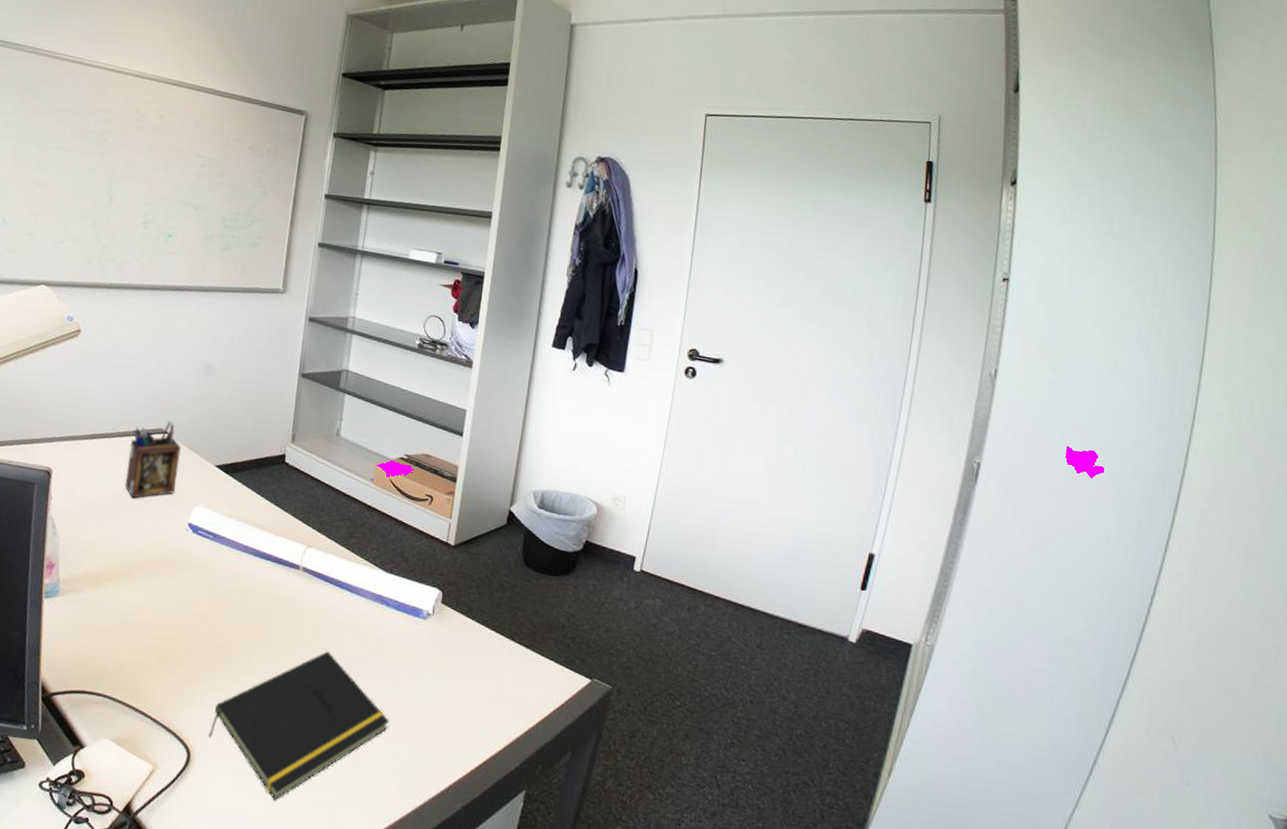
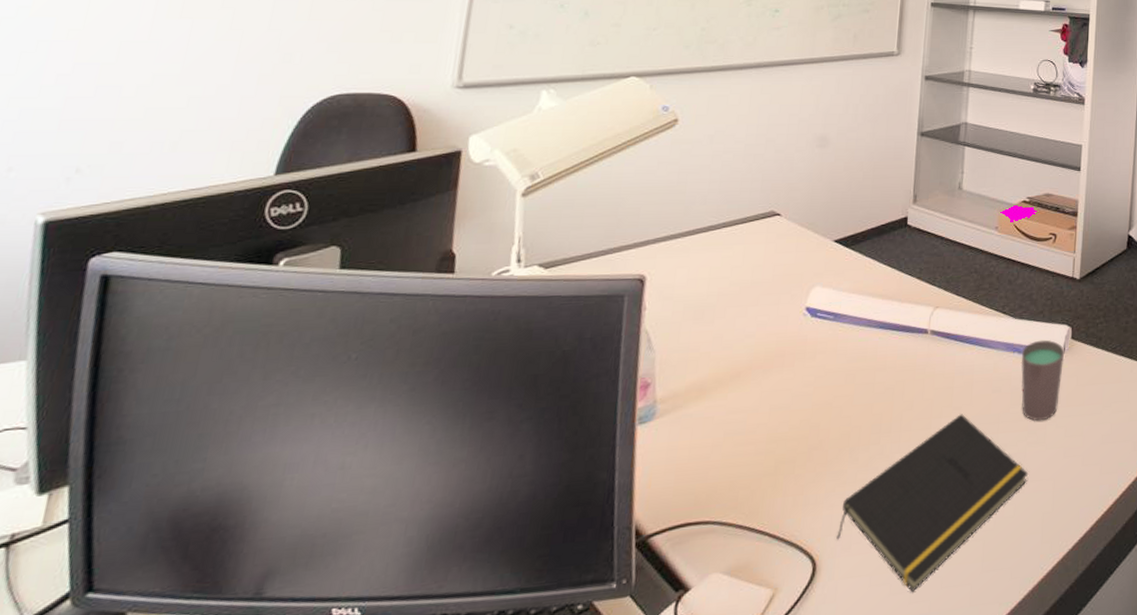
desk organizer: present [125,421,181,499] -> none [732,202,795,292]
cup: none [386,597,434,676] -> present [1020,339,1065,422]

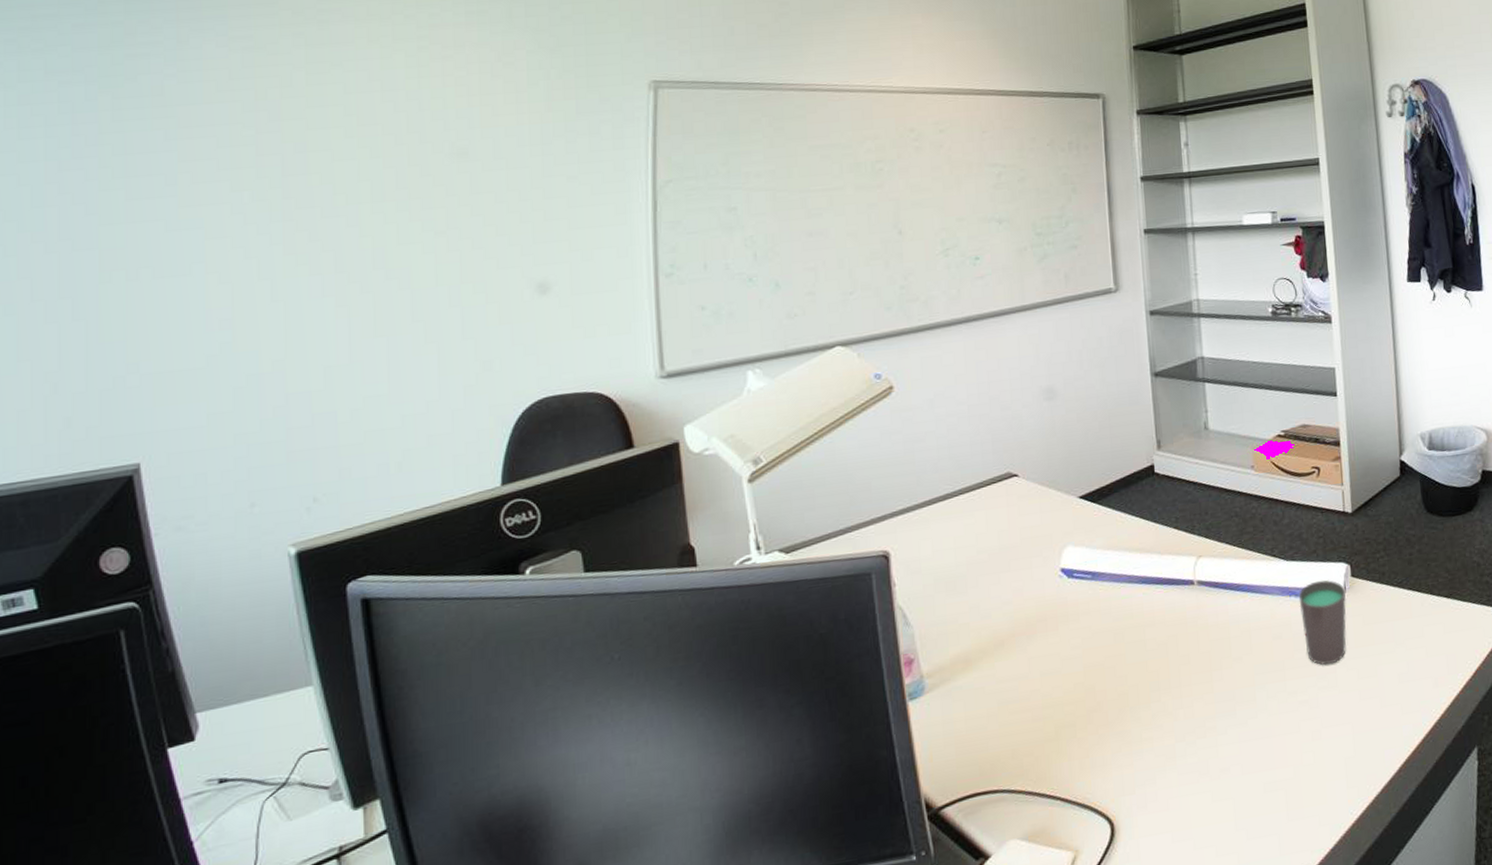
notepad: present [836,414,1029,593] -> none [1130,664,1324,846]

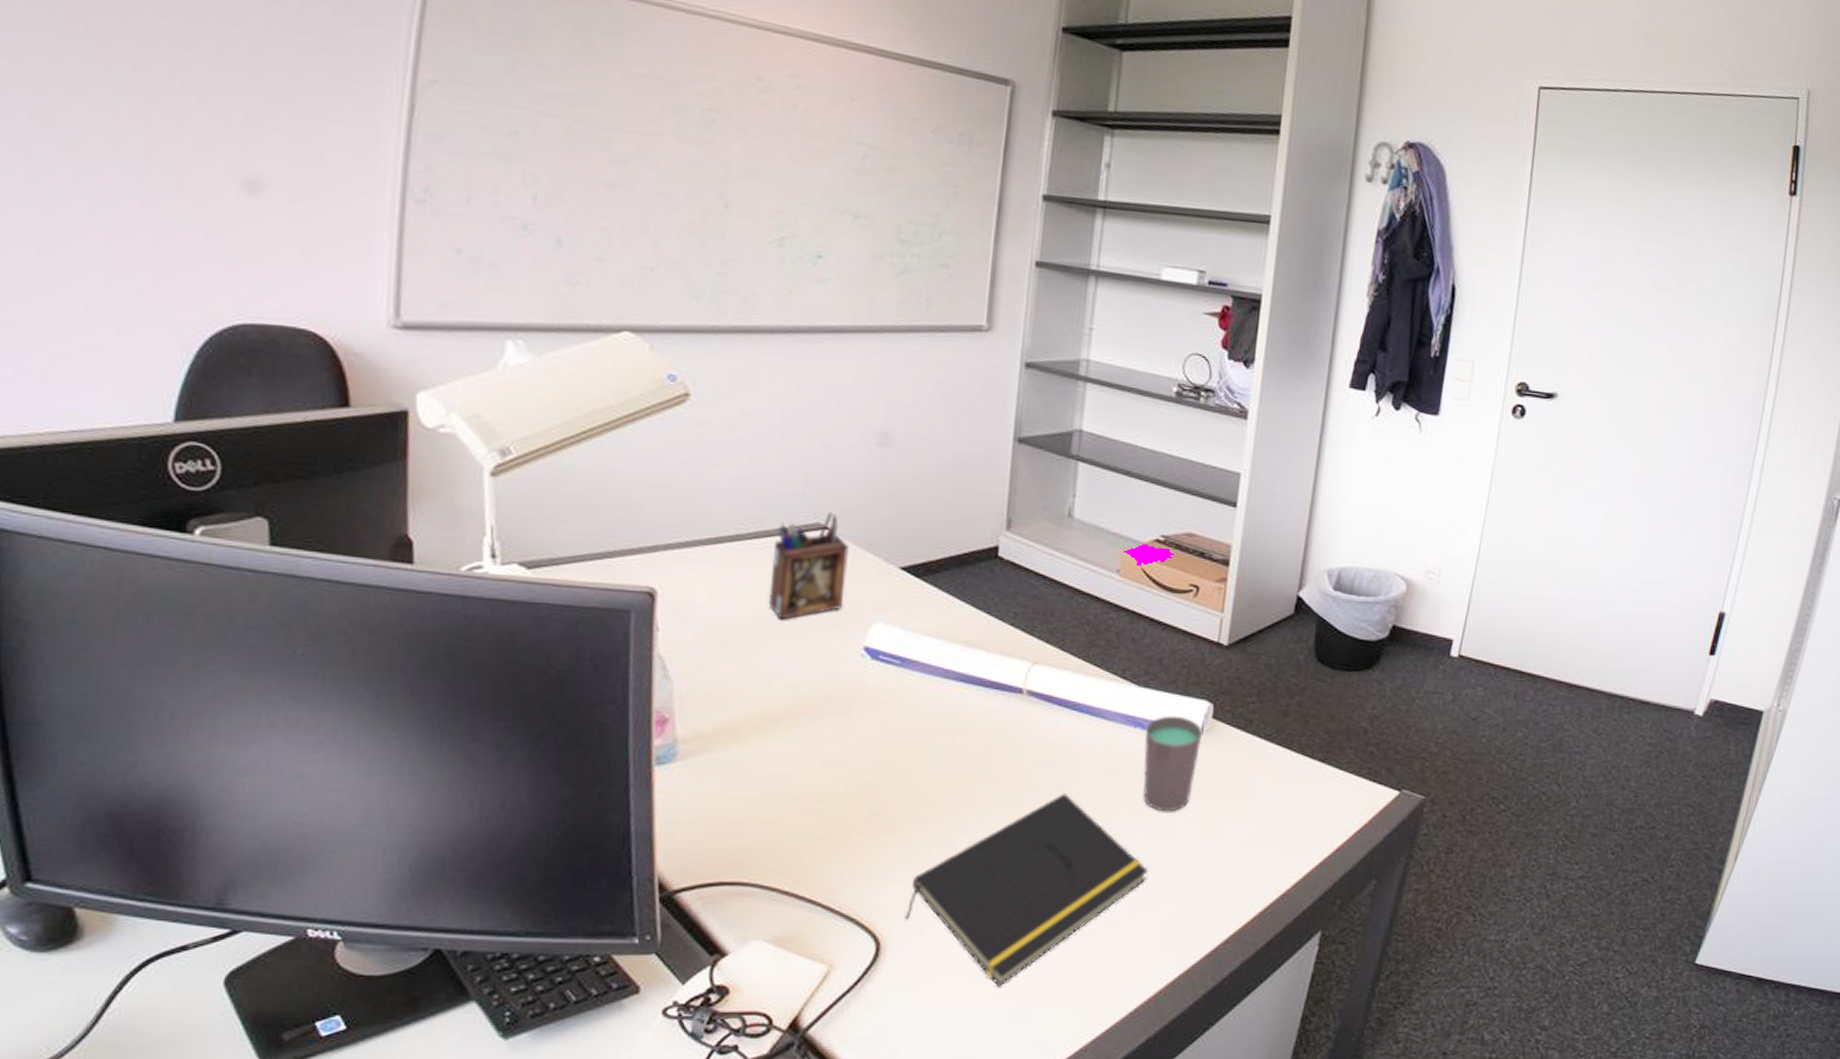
desk organizer: none [976,461,1039,559] -> present [768,512,849,620]
notepad: none [1130,664,1324,846] -> present [905,793,1149,988]

